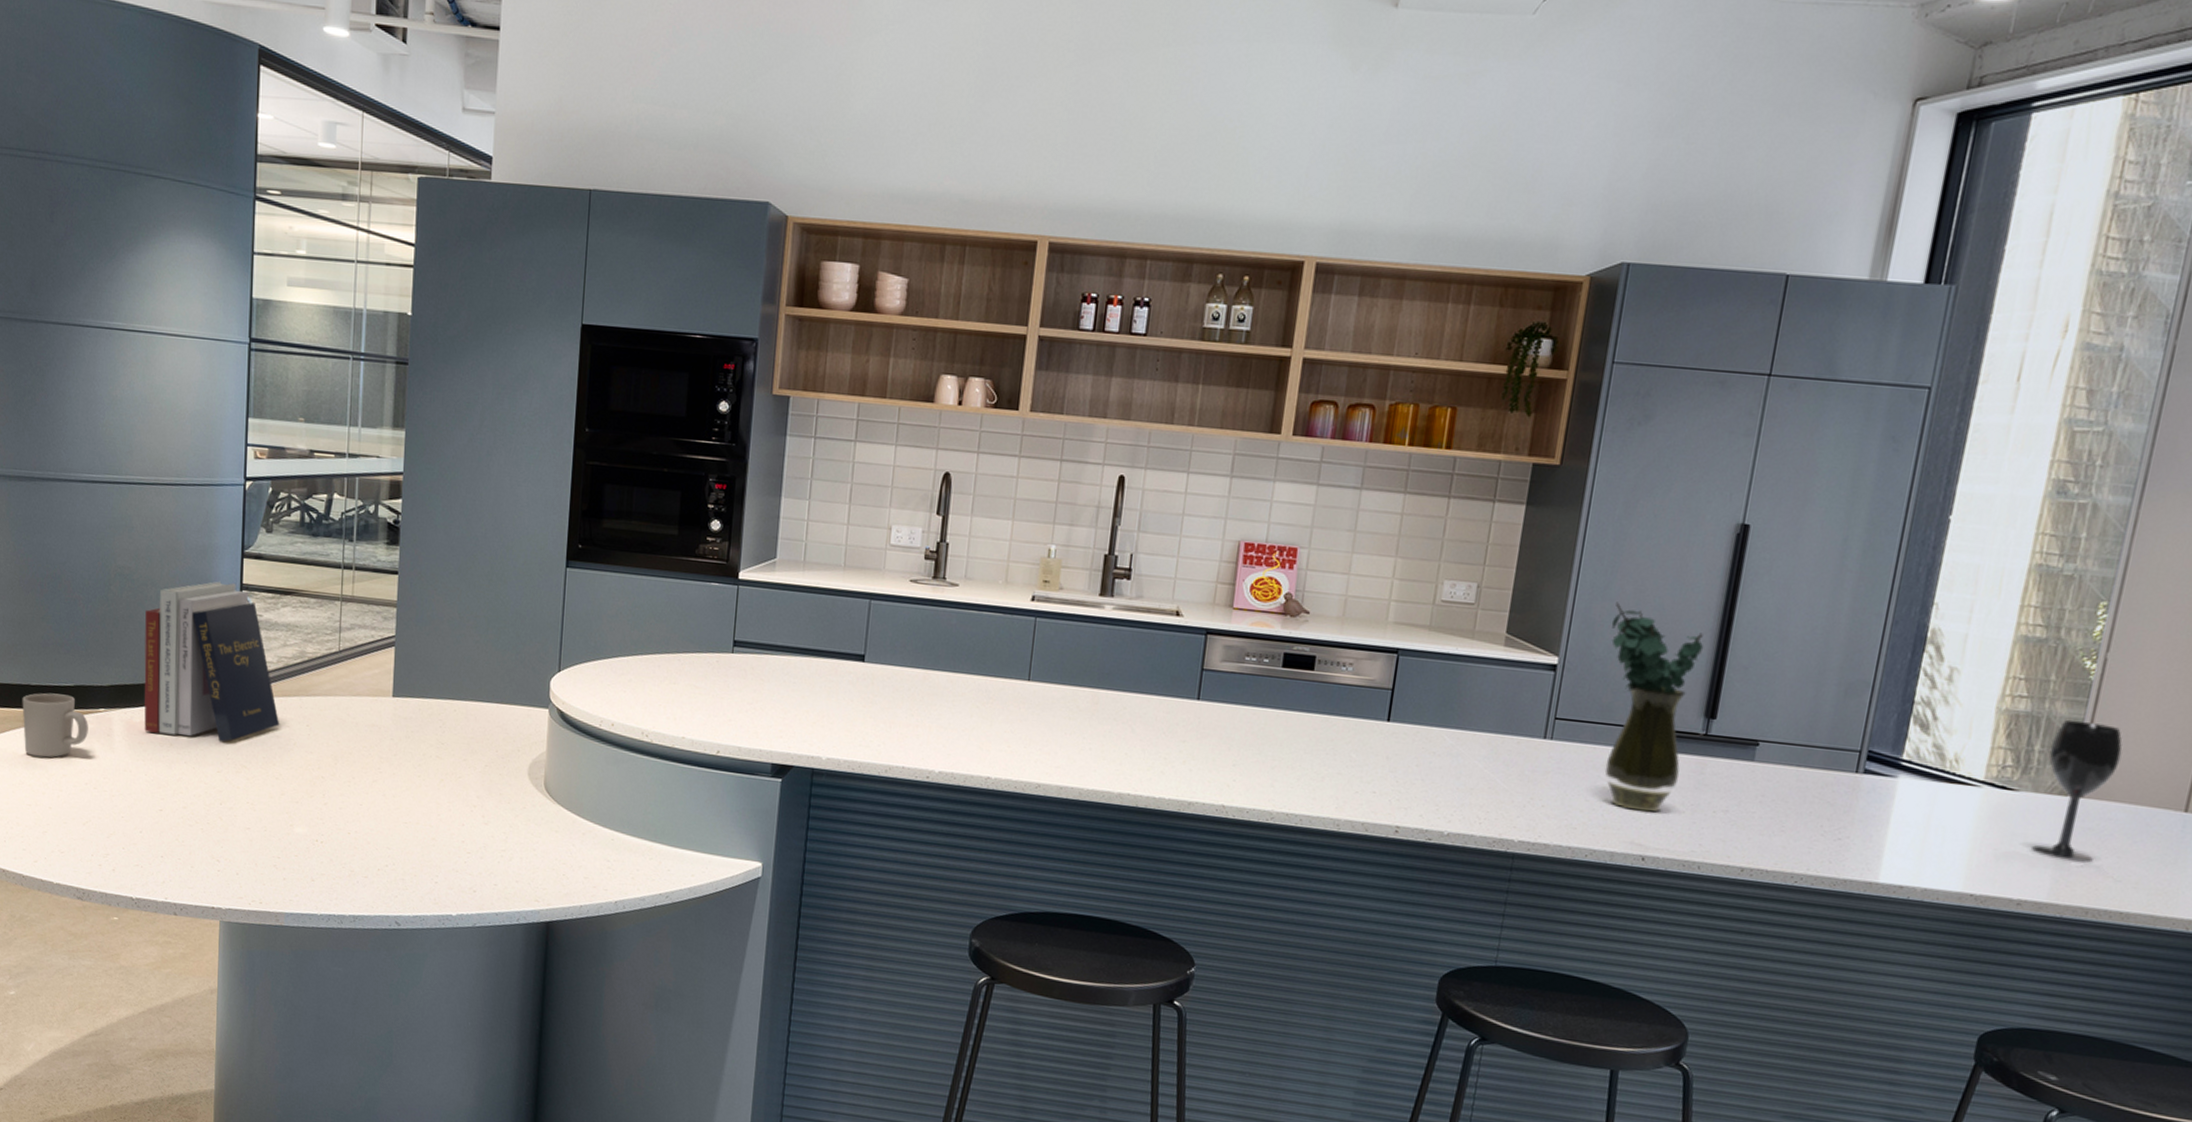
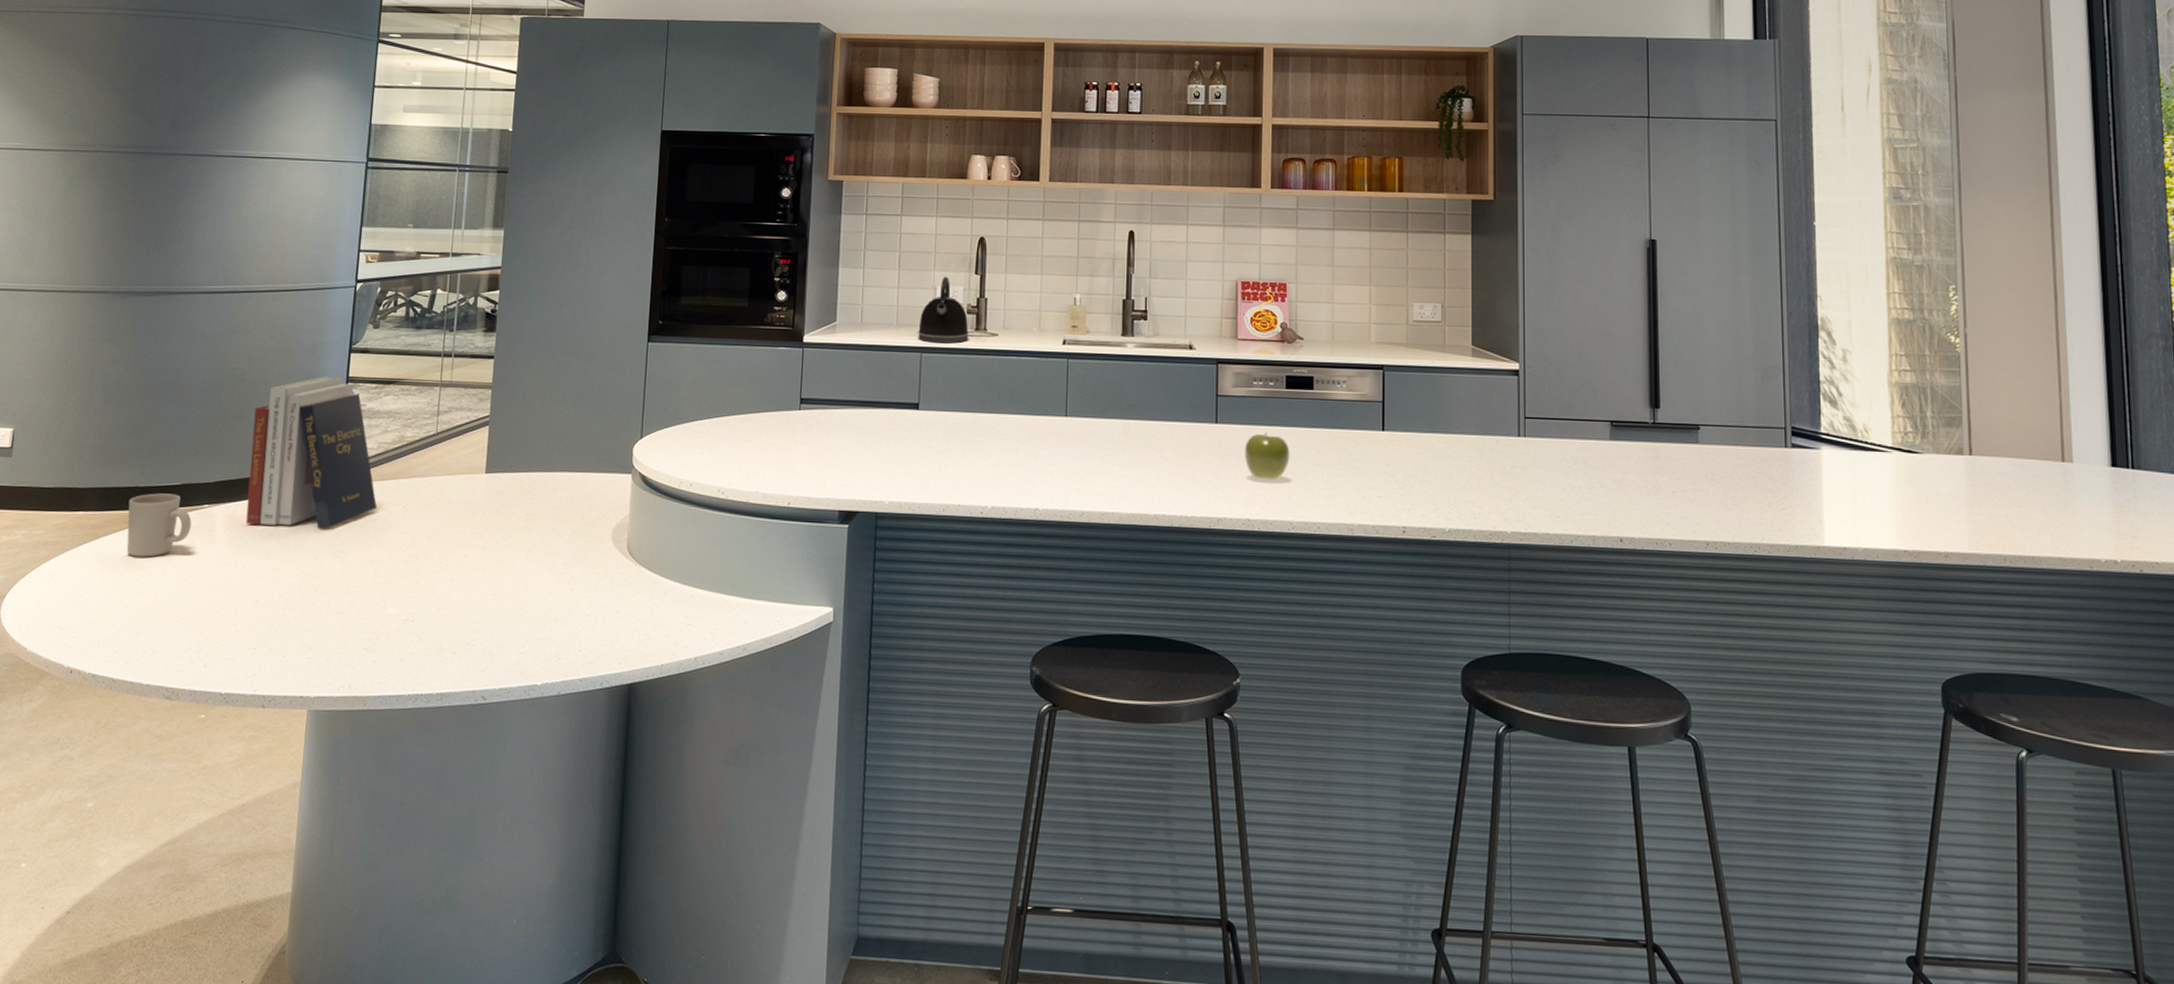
kettle: none [866,514,925,592] -> present [917,276,969,344]
fruit: none [1226,714,1279,766] -> present [1244,433,1290,480]
vase: present [1604,602,1704,812] -> none [1559,312,1639,496]
wine glass: present [2030,720,2123,863] -> none [1940,389,2000,513]

